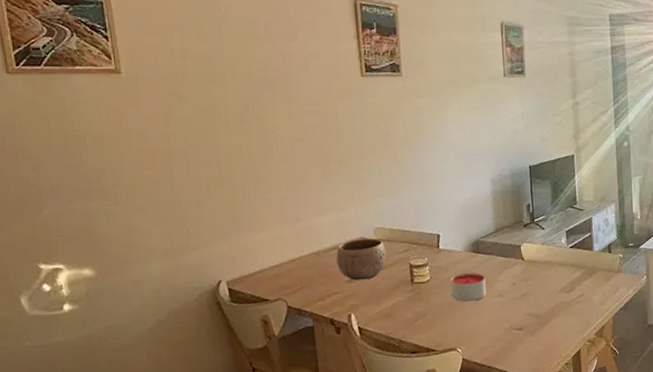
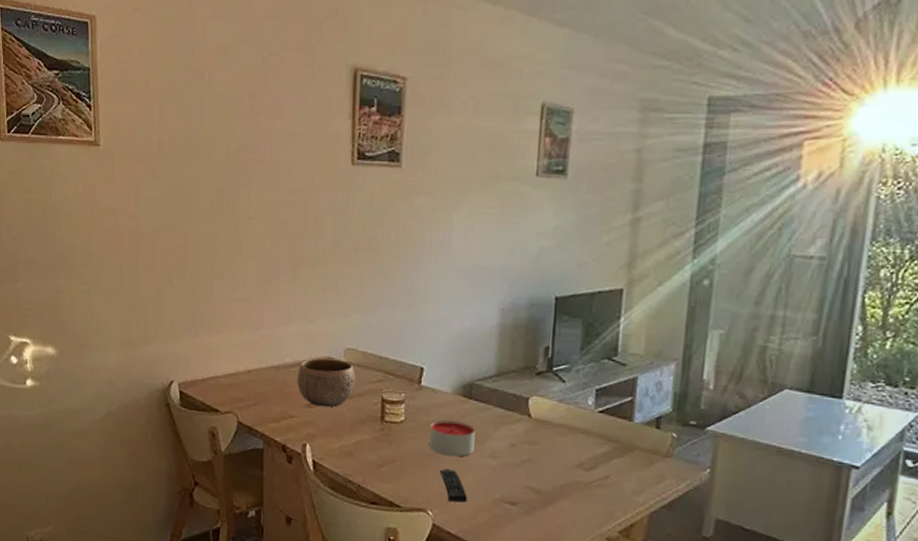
remote control: none [463,311,486,338] -> present [440,468,467,503]

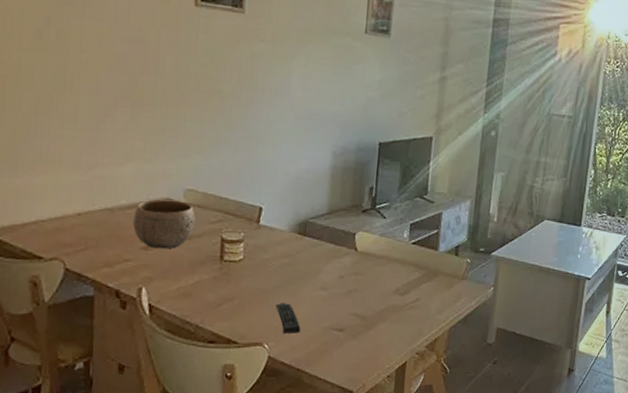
candle: present [429,419,476,457] -> none [266,256,309,291]

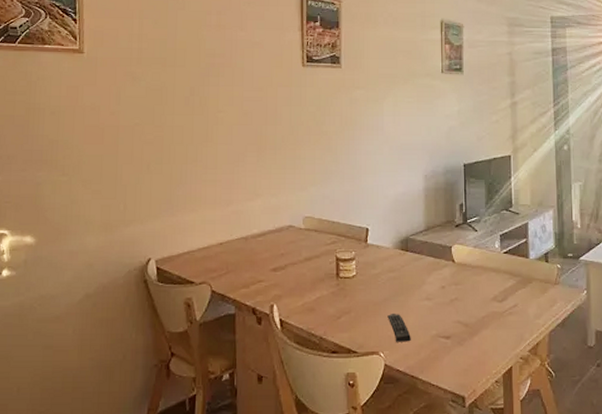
bowl: present [133,199,195,249] -> none [264,227,313,270]

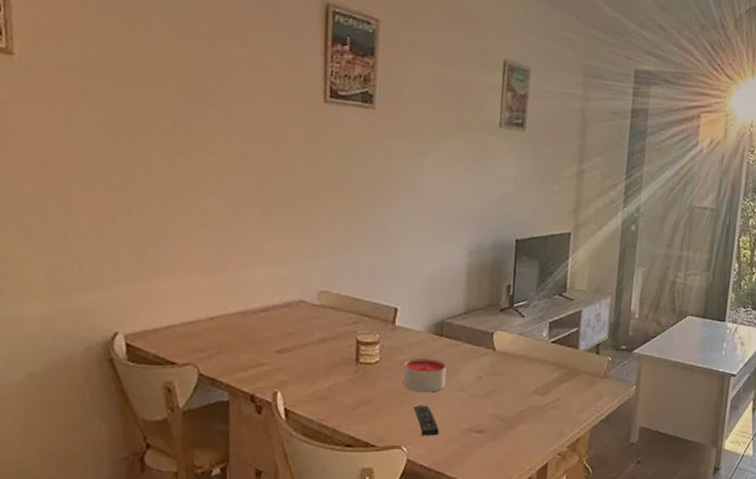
candle: none [377,271,413,302] -> present [403,357,447,393]

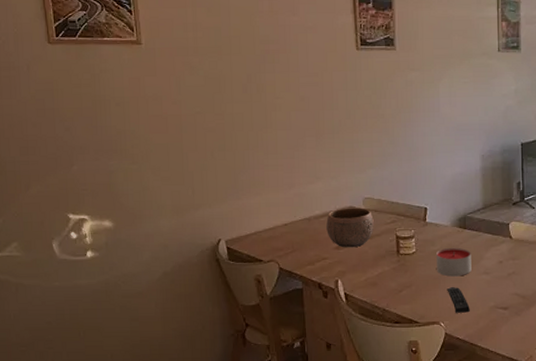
bowl: none [266,302,330,353] -> present [326,207,374,248]

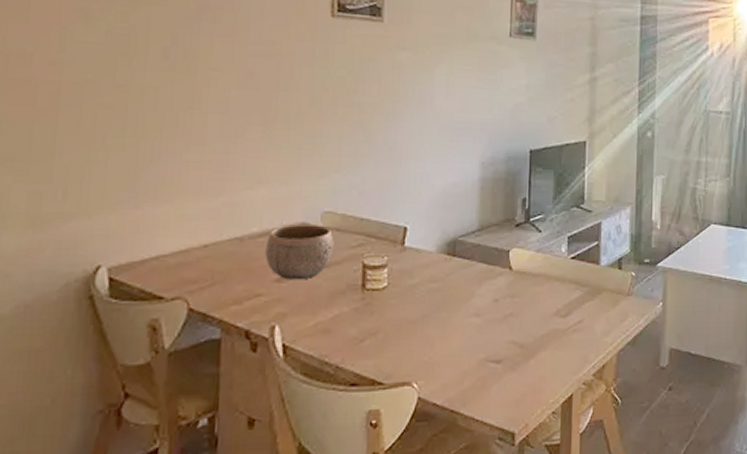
candle: present [436,247,472,277] -> none [414,280,460,320]
remote control: present [447,286,470,313] -> none [425,333,453,369]

